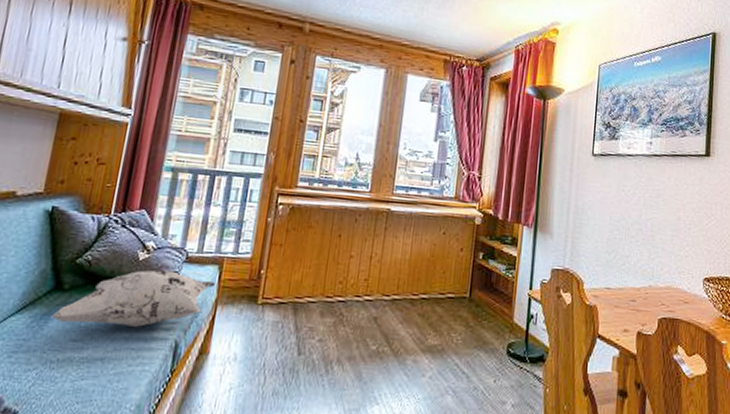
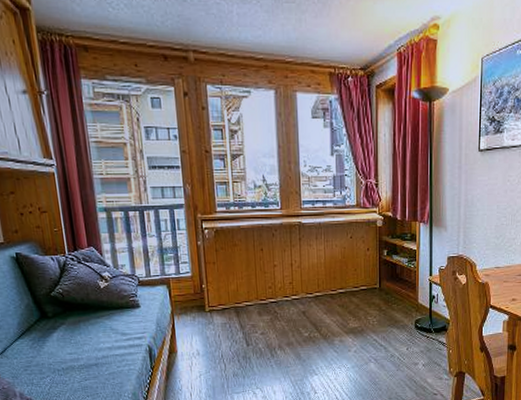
decorative pillow: present [50,270,216,327] -> none [46,293,168,341]

